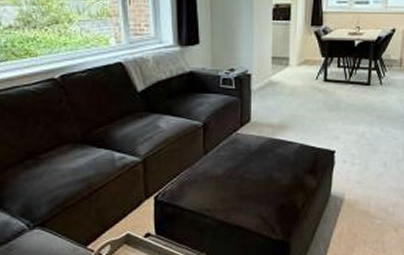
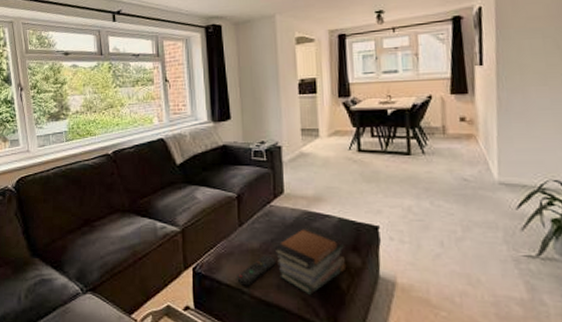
remote control: none [200,181,239,210] -> present [237,256,276,286]
book stack: none [238,152,304,214] -> present [274,226,347,295]

